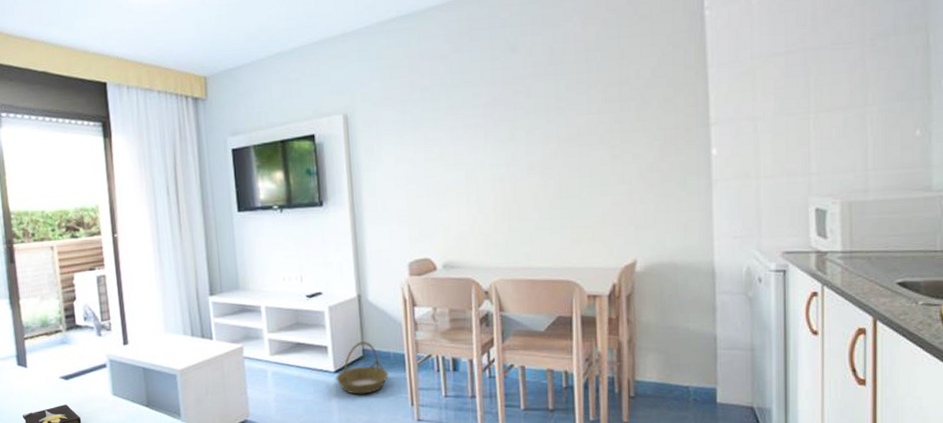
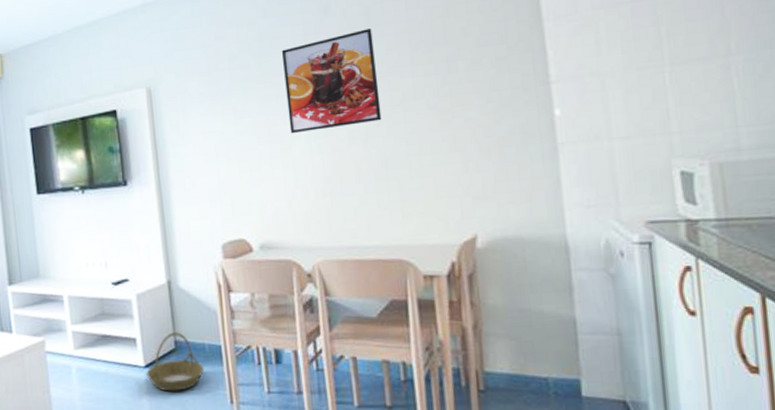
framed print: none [471,67,559,163] -> present [282,28,382,134]

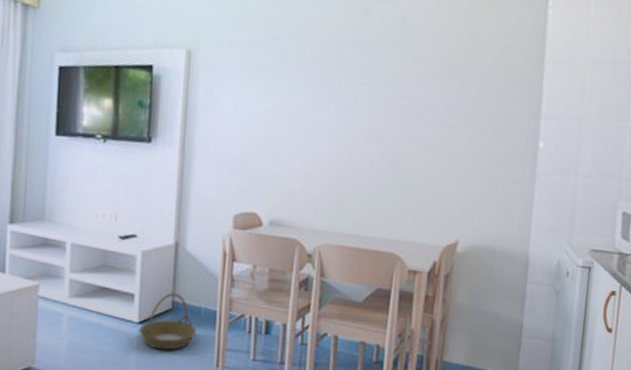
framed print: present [282,28,382,134] -> none [316,37,405,124]

